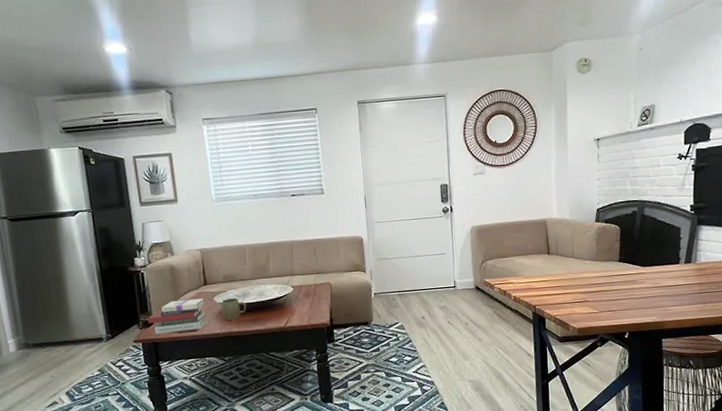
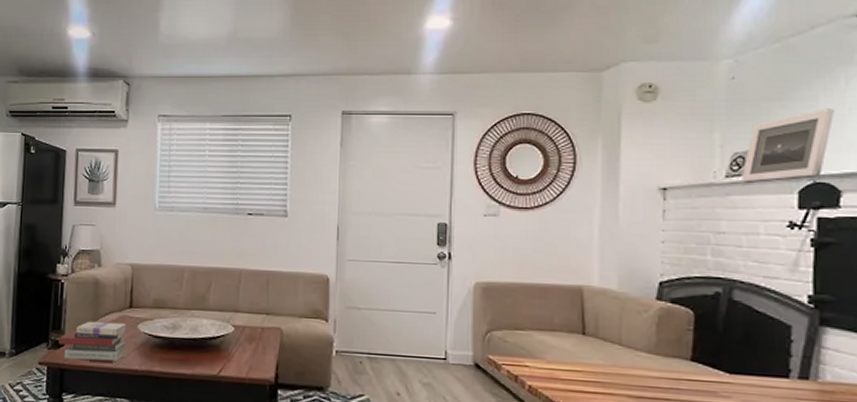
mug: present [221,297,247,321] -> none [144,328,175,356]
picture frame: none [648,67,707,130] -> present [741,109,835,184]

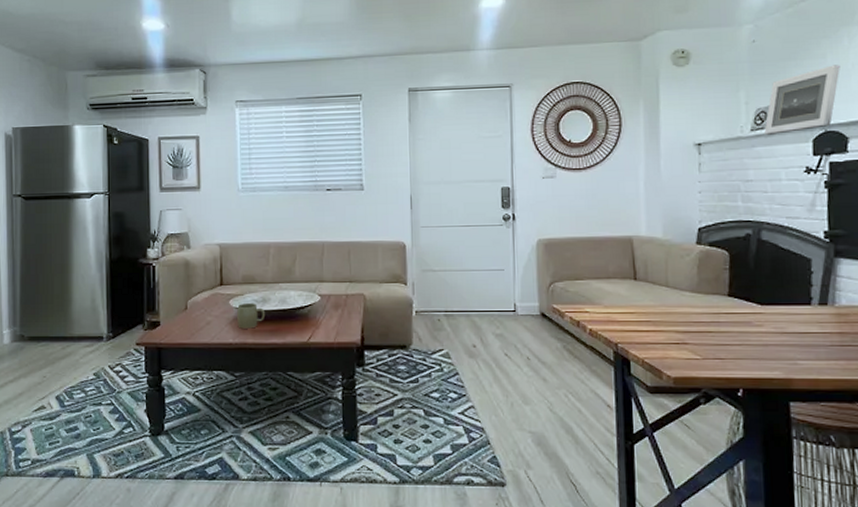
books: present [58,321,127,363] -> none [154,300,221,338]
mug: none [144,328,175,356] -> present [236,302,266,329]

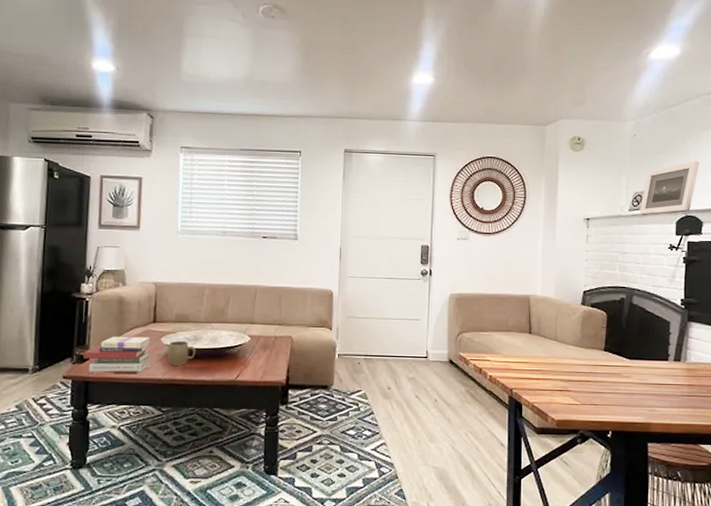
books: none [154,300,221,338] -> present [83,336,151,374]

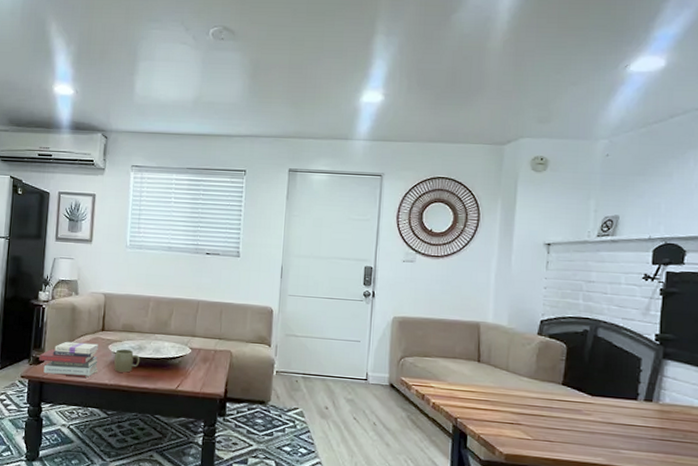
picture frame: present [639,161,699,216] -> none [609,183,684,243]

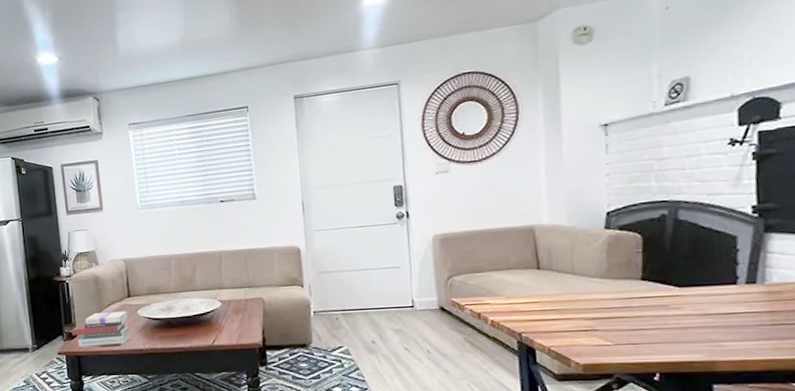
mug: present [113,349,140,373] -> none [144,311,172,336]

